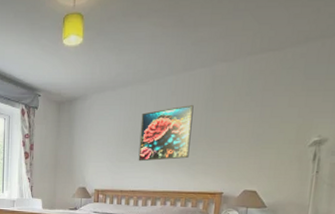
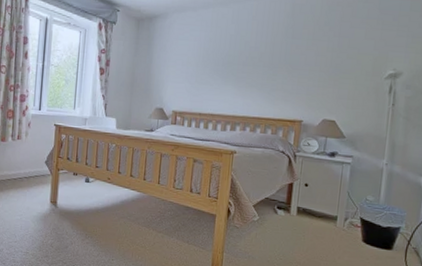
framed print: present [138,105,194,162] -> none [218,31,274,85]

